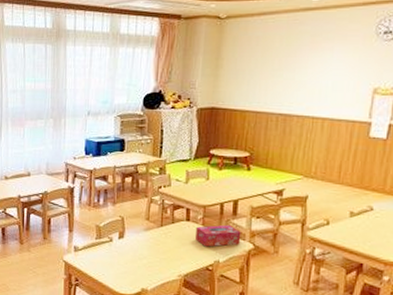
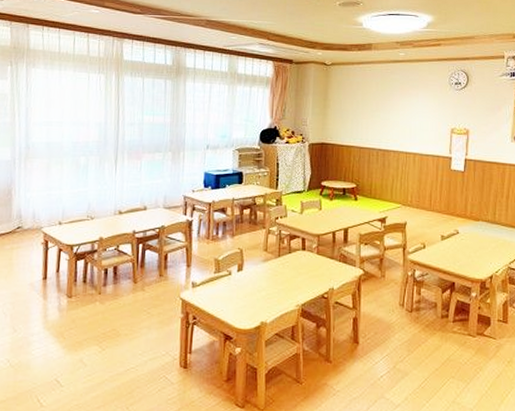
tissue box: present [194,225,241,247] -> none [310,252,352,275]

